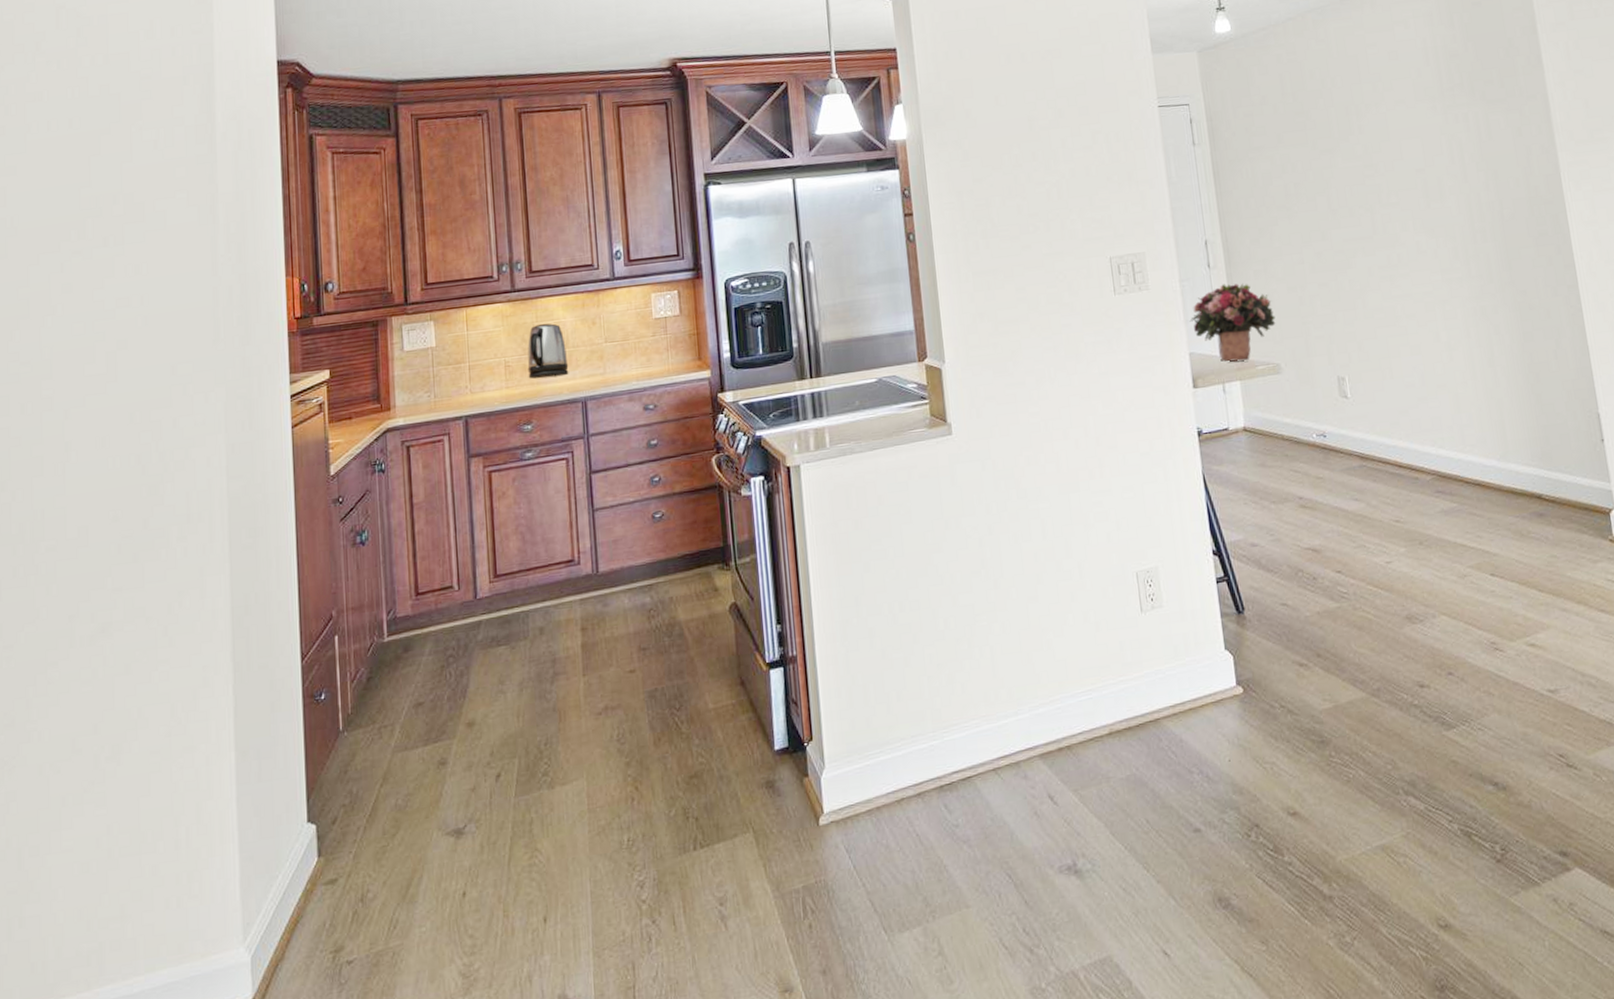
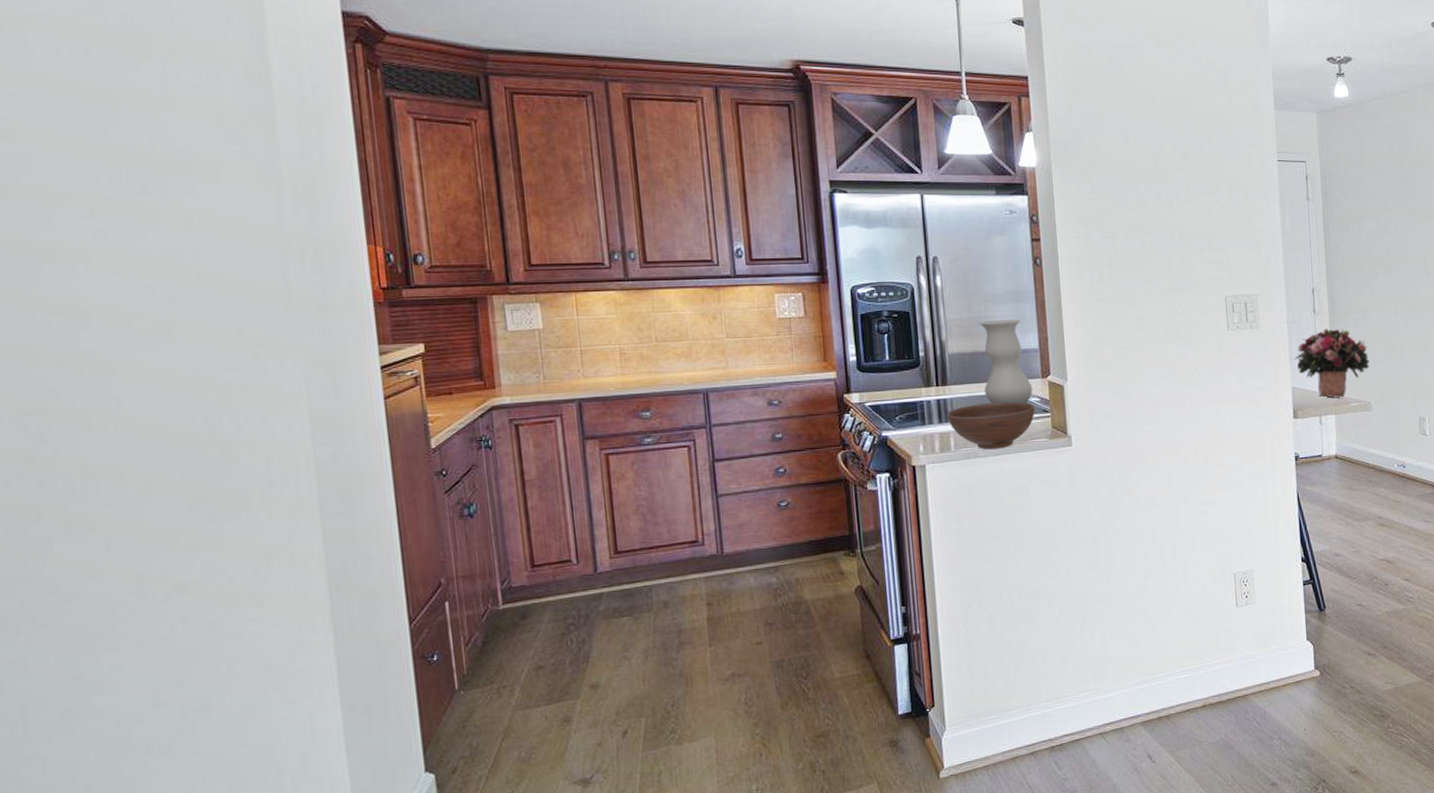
kettle: present [527,323,569,379] -> none [643,314,689,368]
bowl: none [821,389,912,445] -> present [947,401,1035,450]
vase: none [852,300,910,393] -> present [978,320,1033,404]

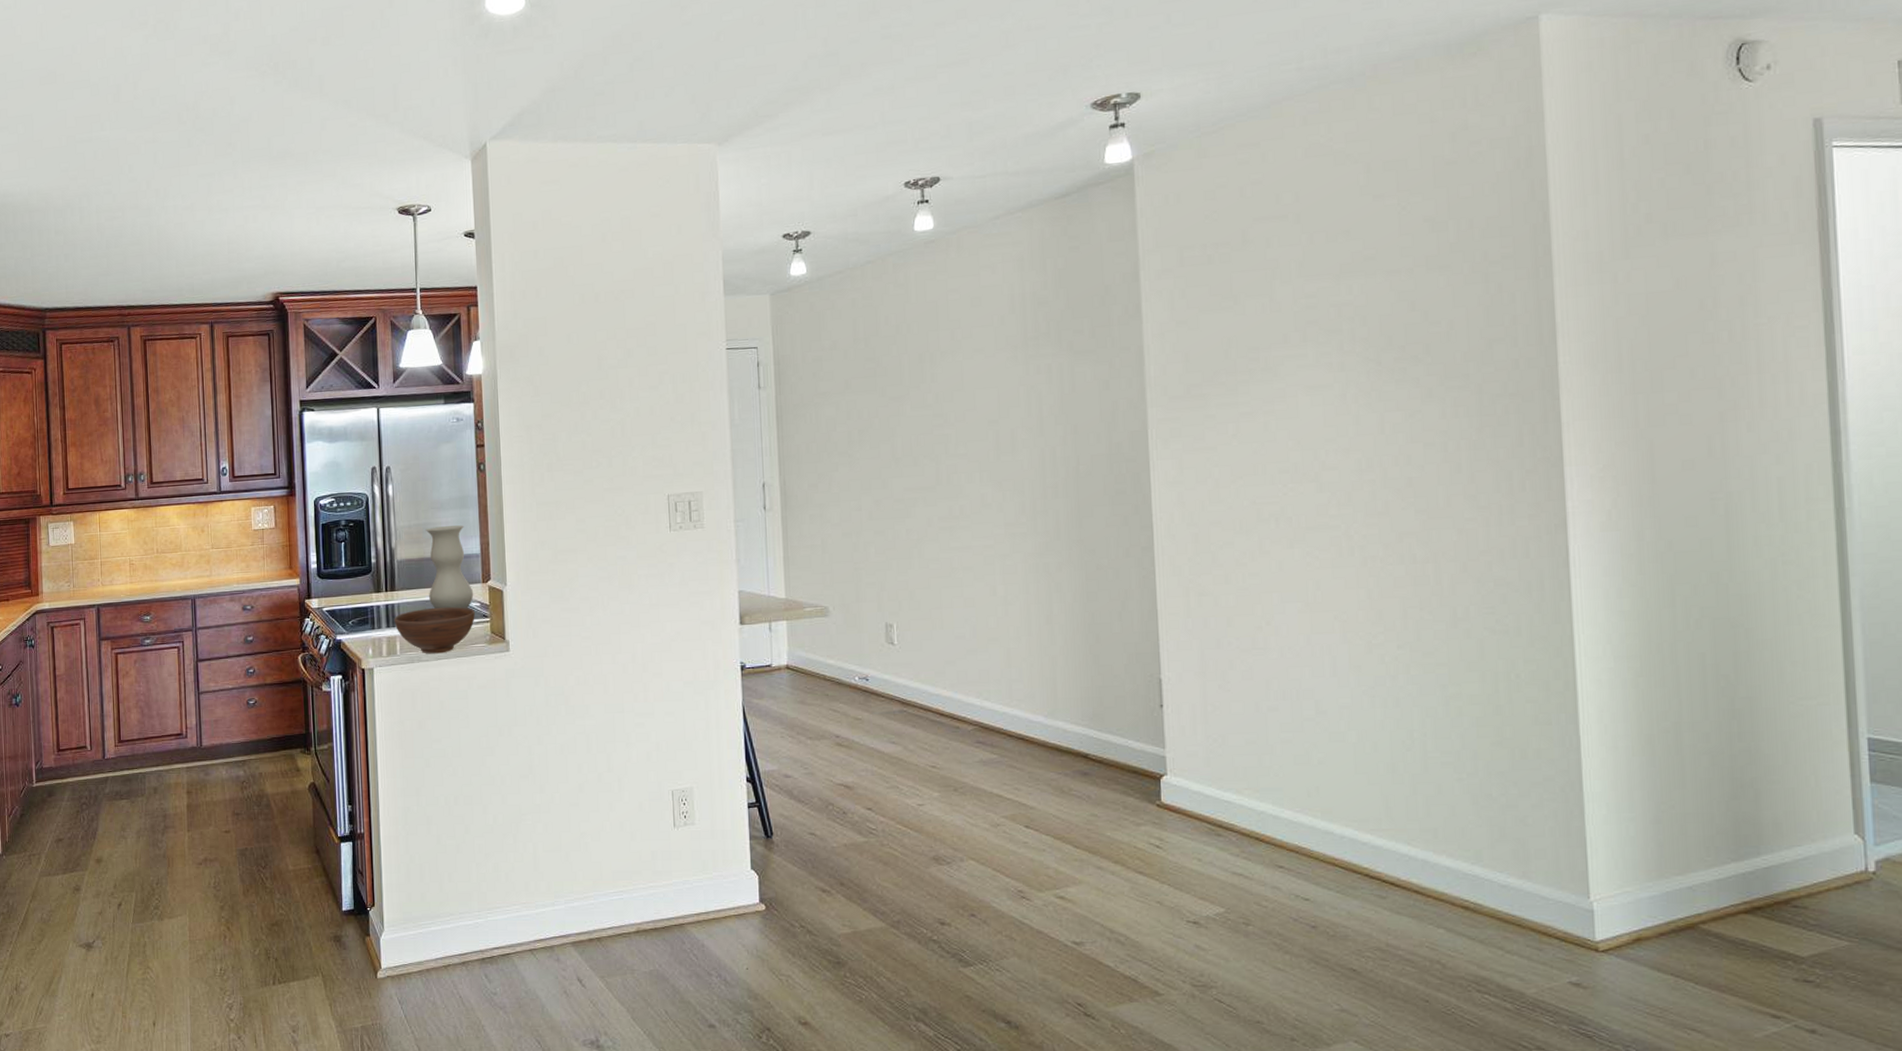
bouquet: present [1294,328,1370,398] -> none [741,526,827,602]

